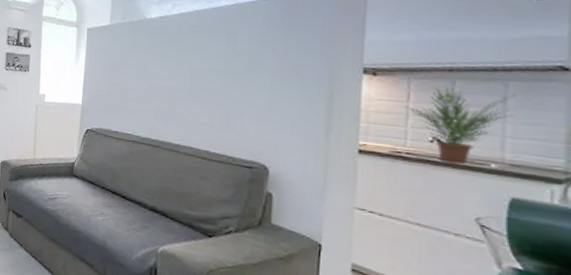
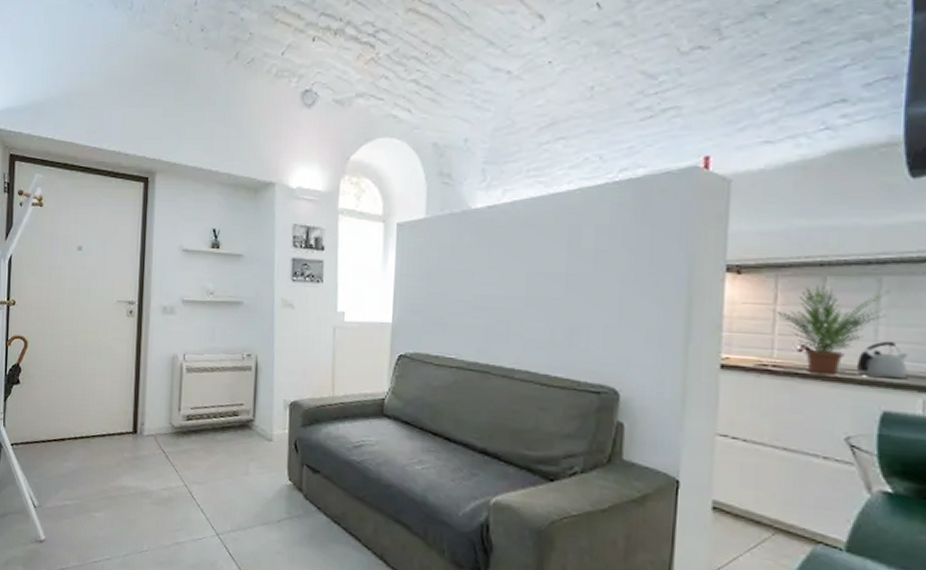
kettle: none [484,137,535,171] -> present [855,341,908,379]

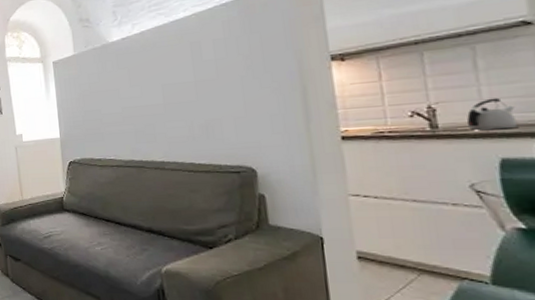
potted plant: present [771,285,890,377] -> none [378,55,487,135]

